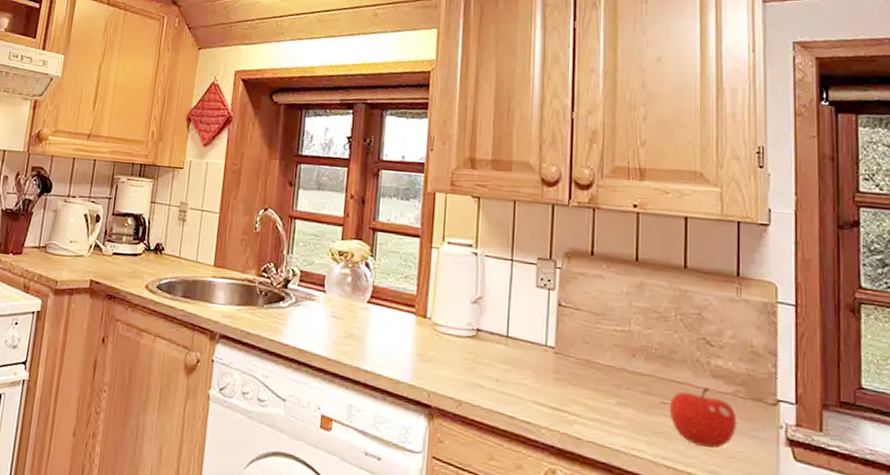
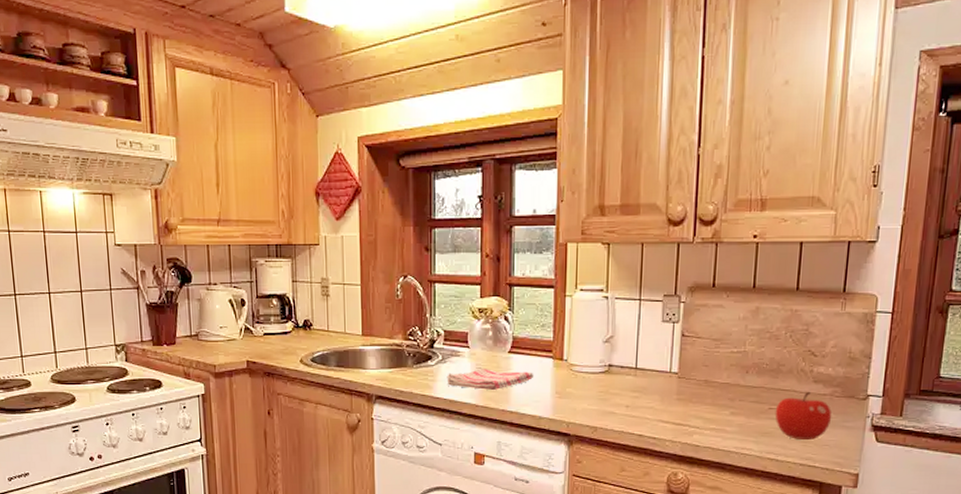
dish towel: none [298,317,394,345] -> present [447,369,534,391]

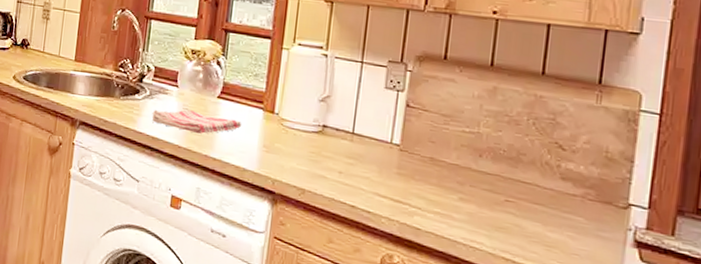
fruit: present [775,392,832,441] -> none [512,189,584,245]

